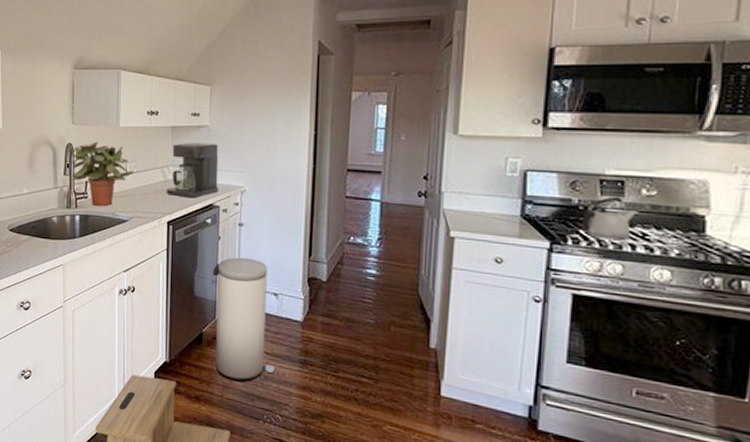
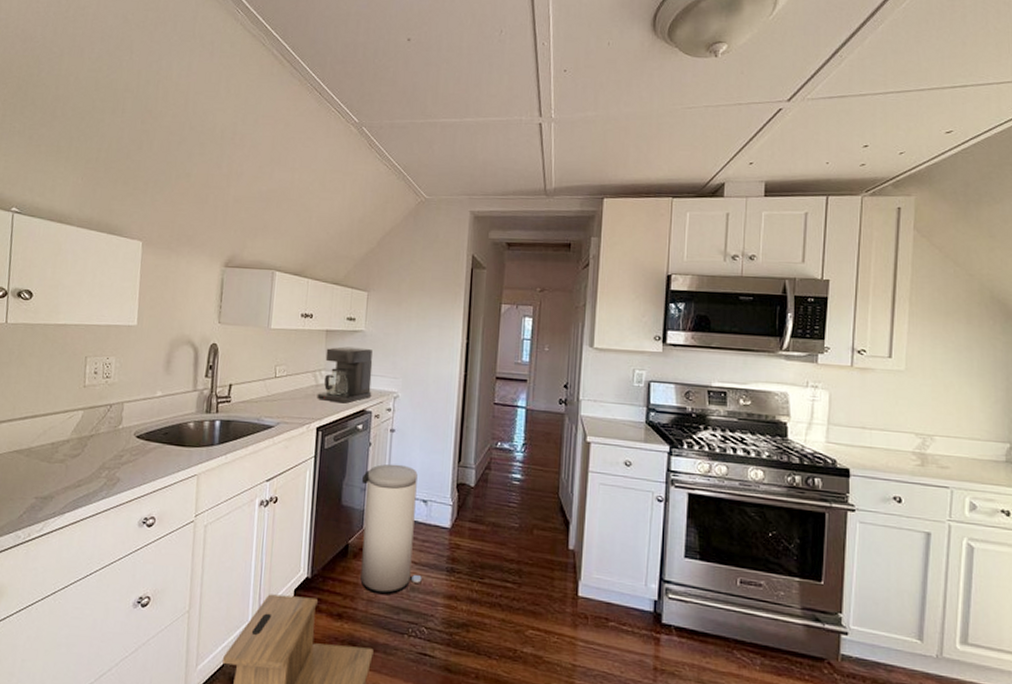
potted plant: present [71,141,135,206] -> none [213,342,285,411]
kettle: present [580,196,636,240] -> none [693,405,736,444]

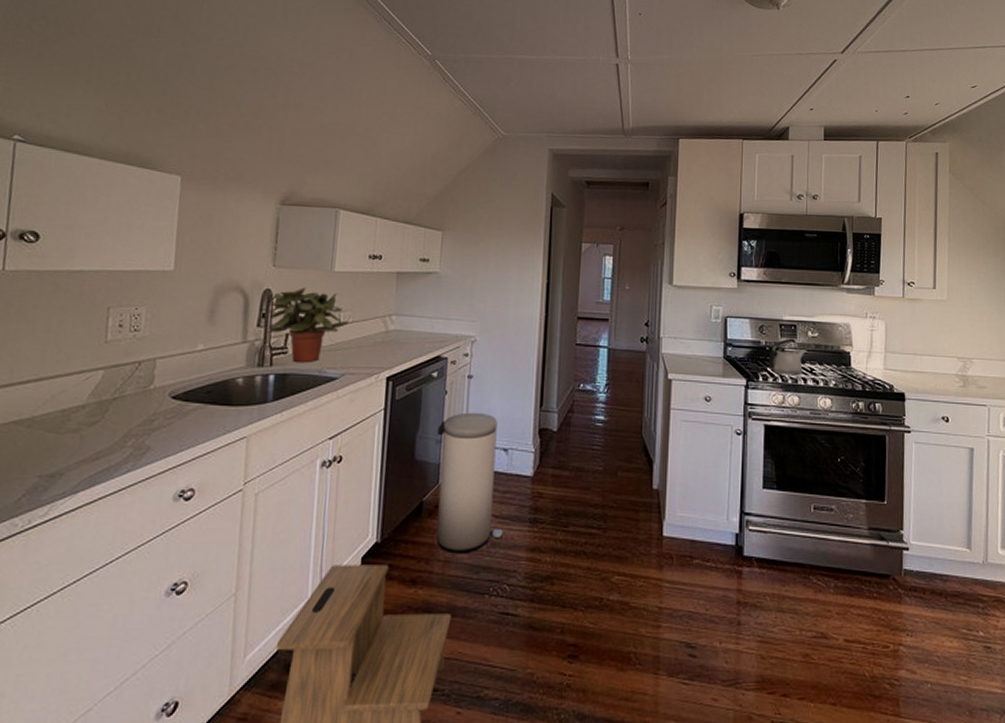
potted plant: none [213,342,285,411] -> present [267,287,350,362]
coffee maker: present [316,346,373,404] -> none [386,289,449,350]
kettle: none [693,405,736,444] -> present [767,338,805,375]

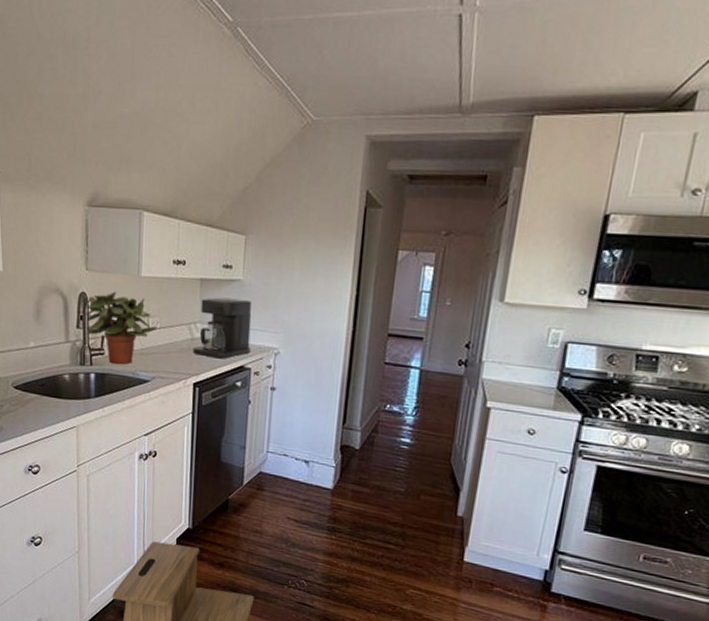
coffee maker: none [386,289,449,350] -> present [192,297,252,359]
pedal bin: present [436,412,503,554] -> none [241,423,302,549]
kettle: present [767,338,805,375] -> none [612,371,666,415]

